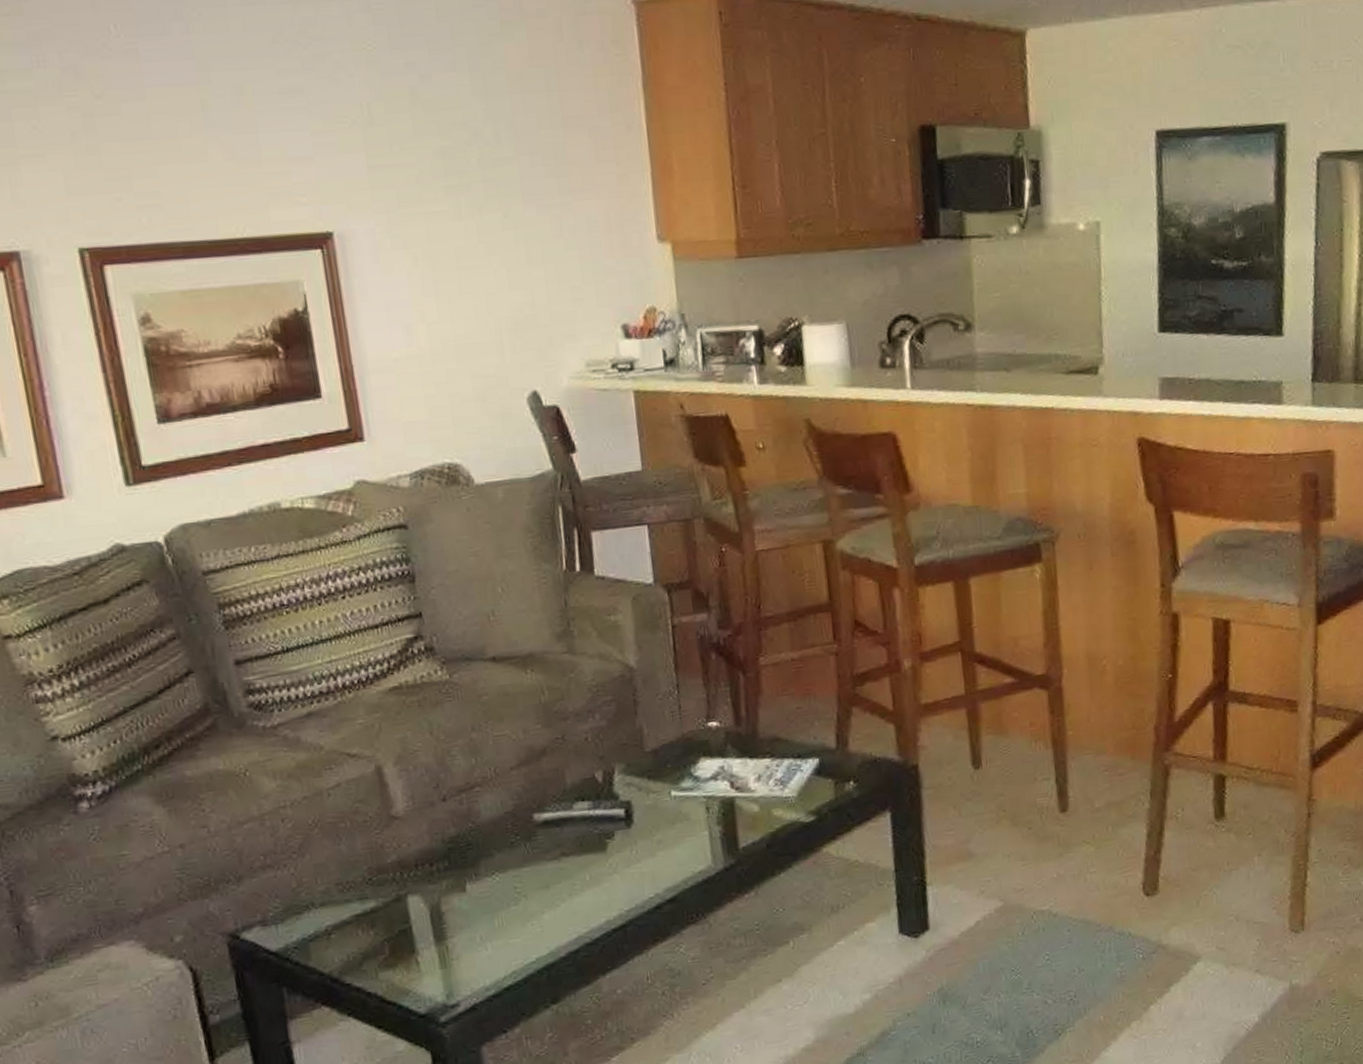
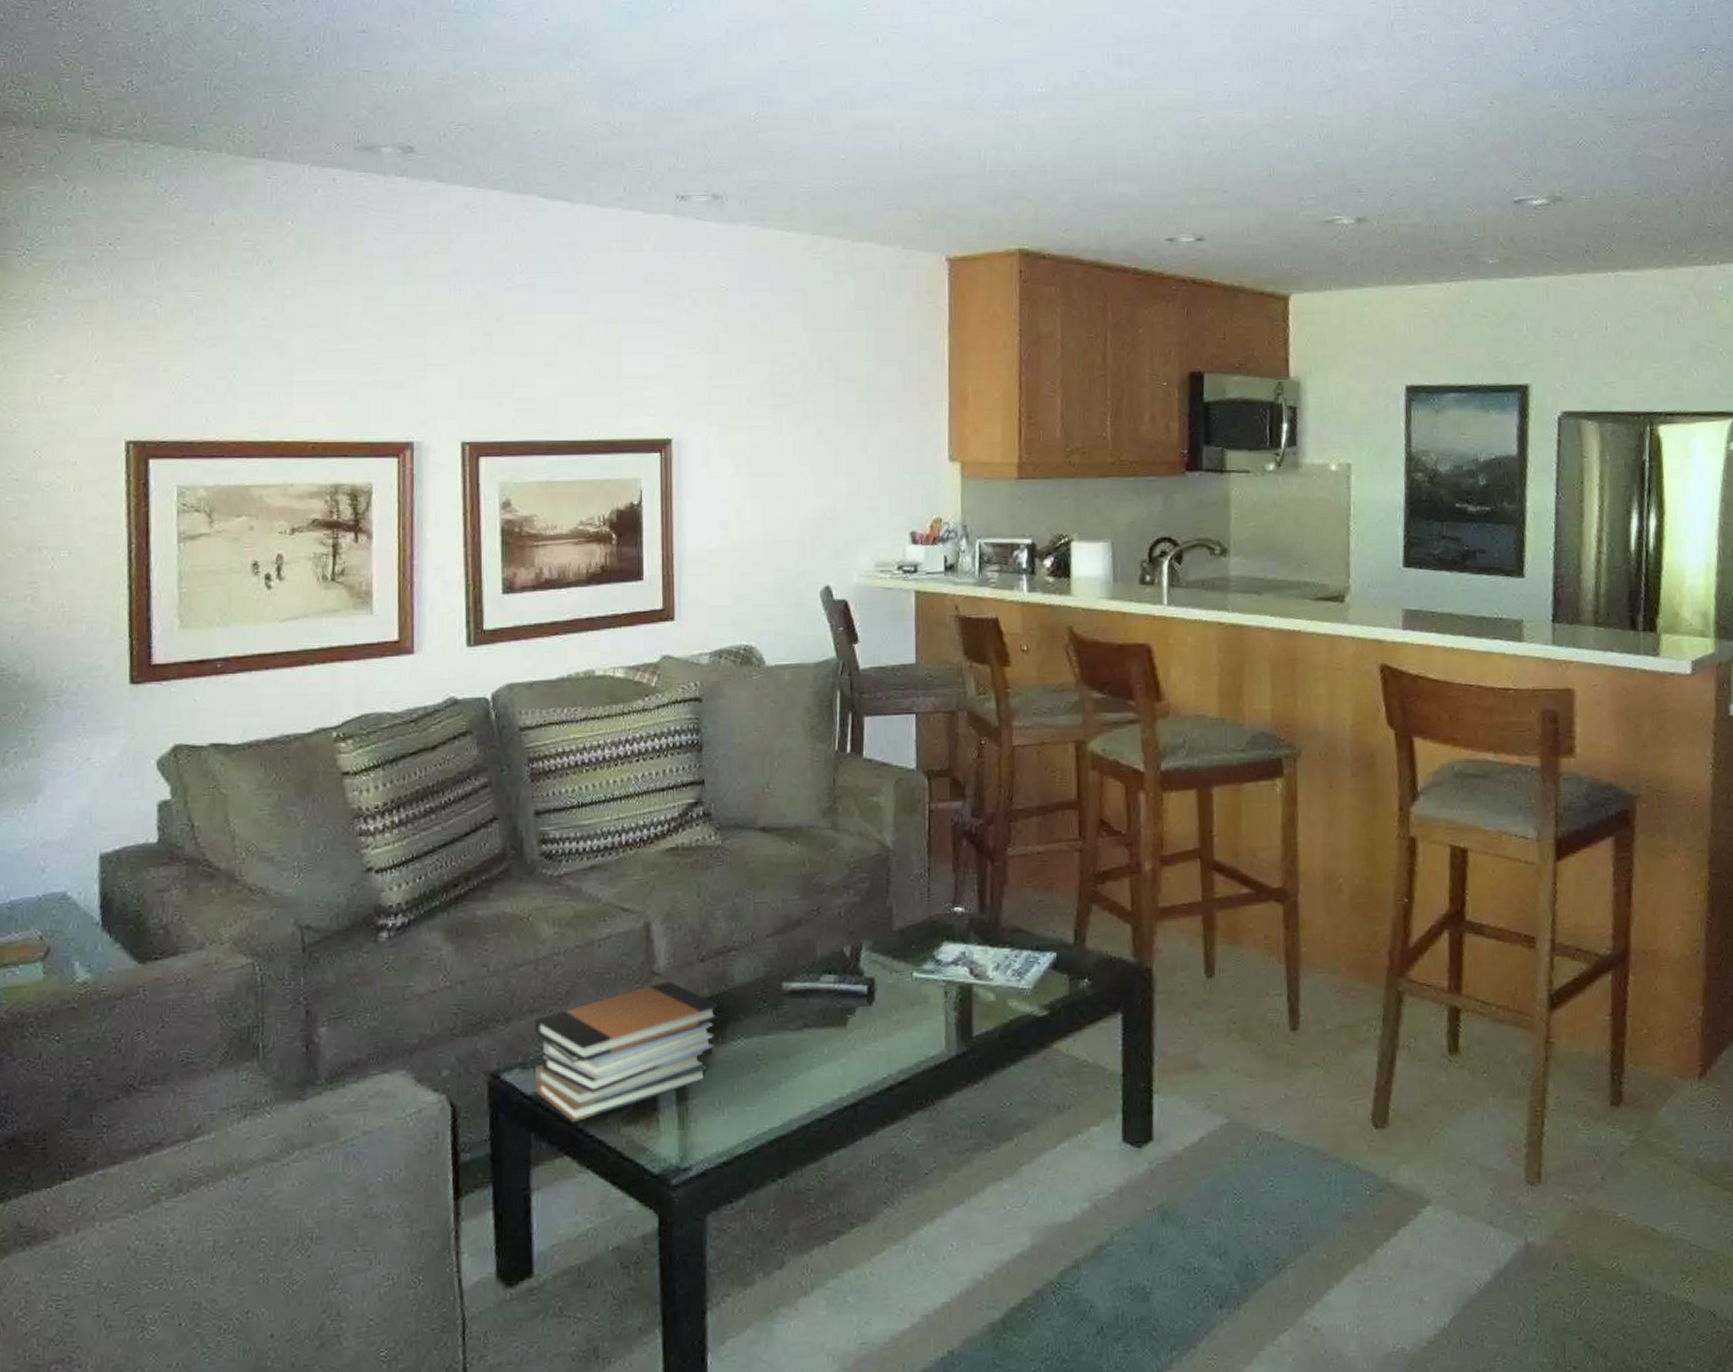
book stack: none [267,823,470,974] -> present [533,980,720,1123]

